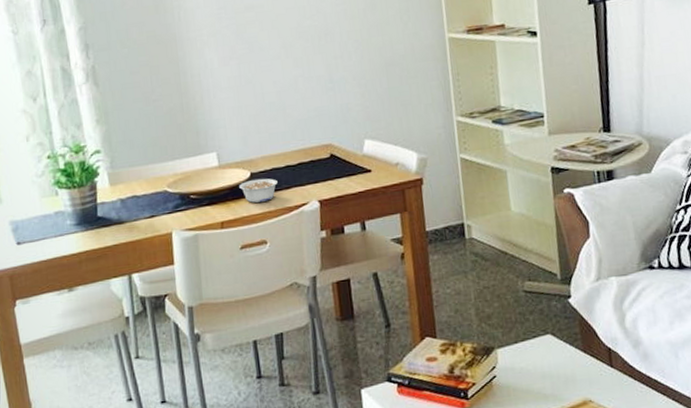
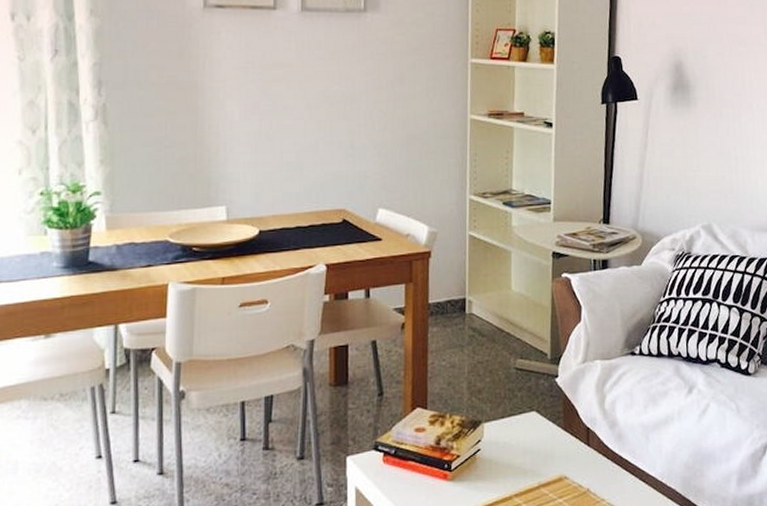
legume: present [239,178,278,203] -> none [246,237,286,261]

